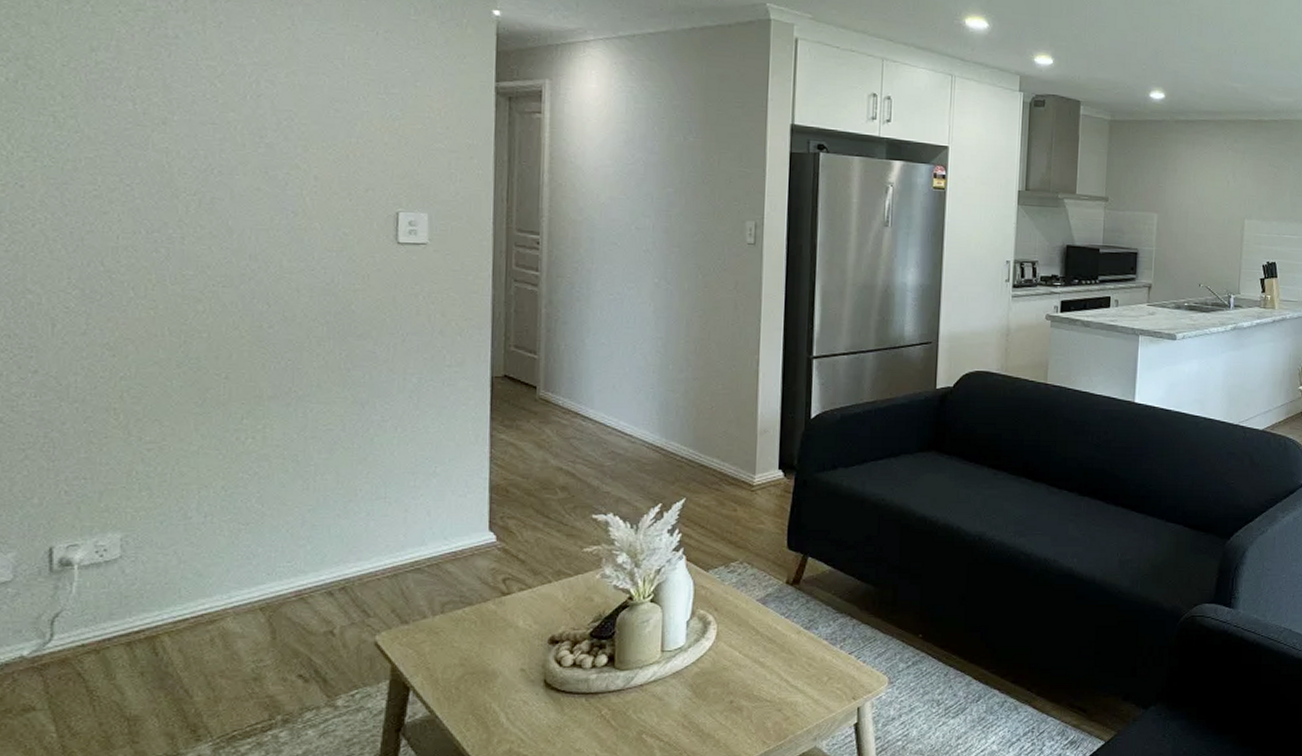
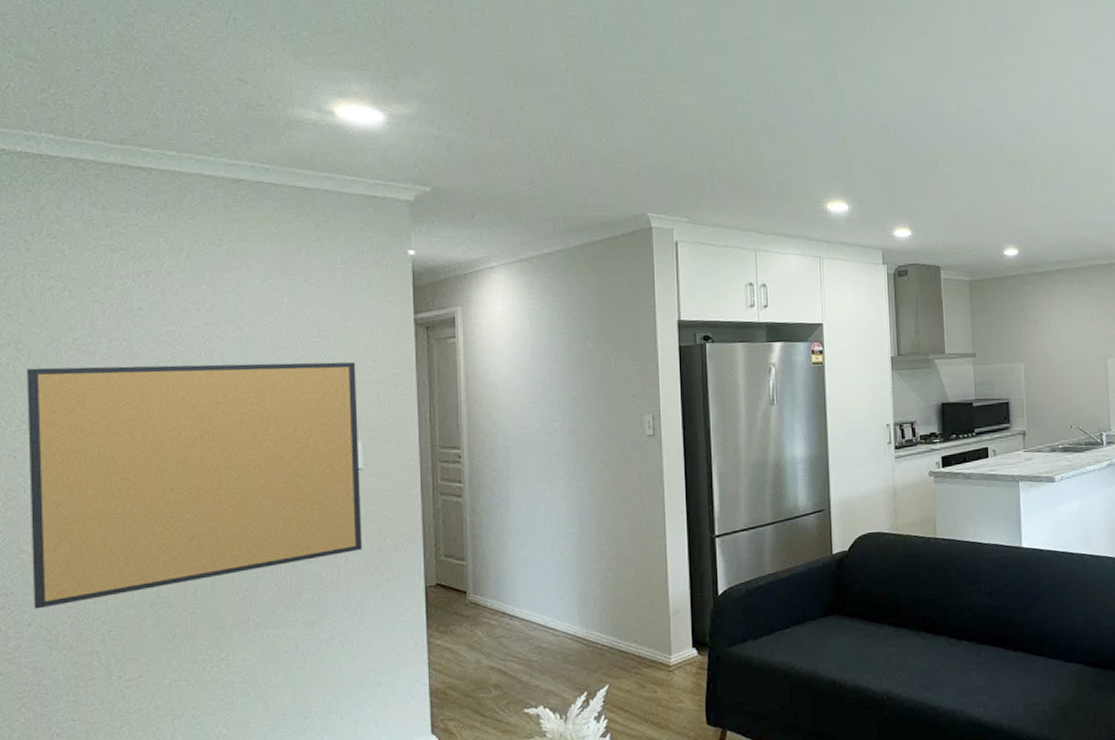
wall art: none [38,88,426,356] -> present [27,362,363,609]

